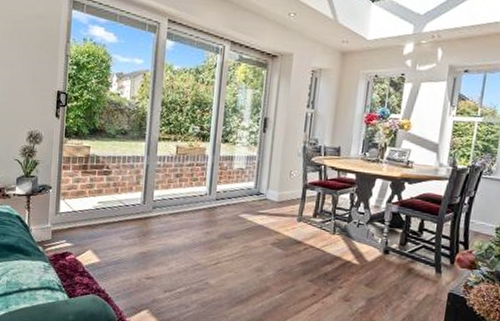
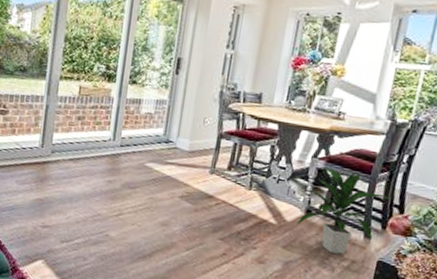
indoor plant: none [376,211,457,289] -> present [296,167,391,255]

